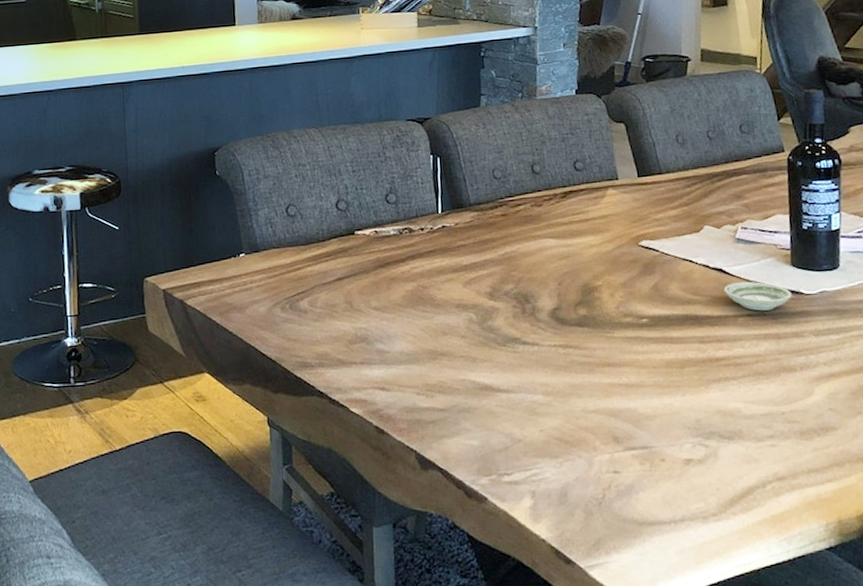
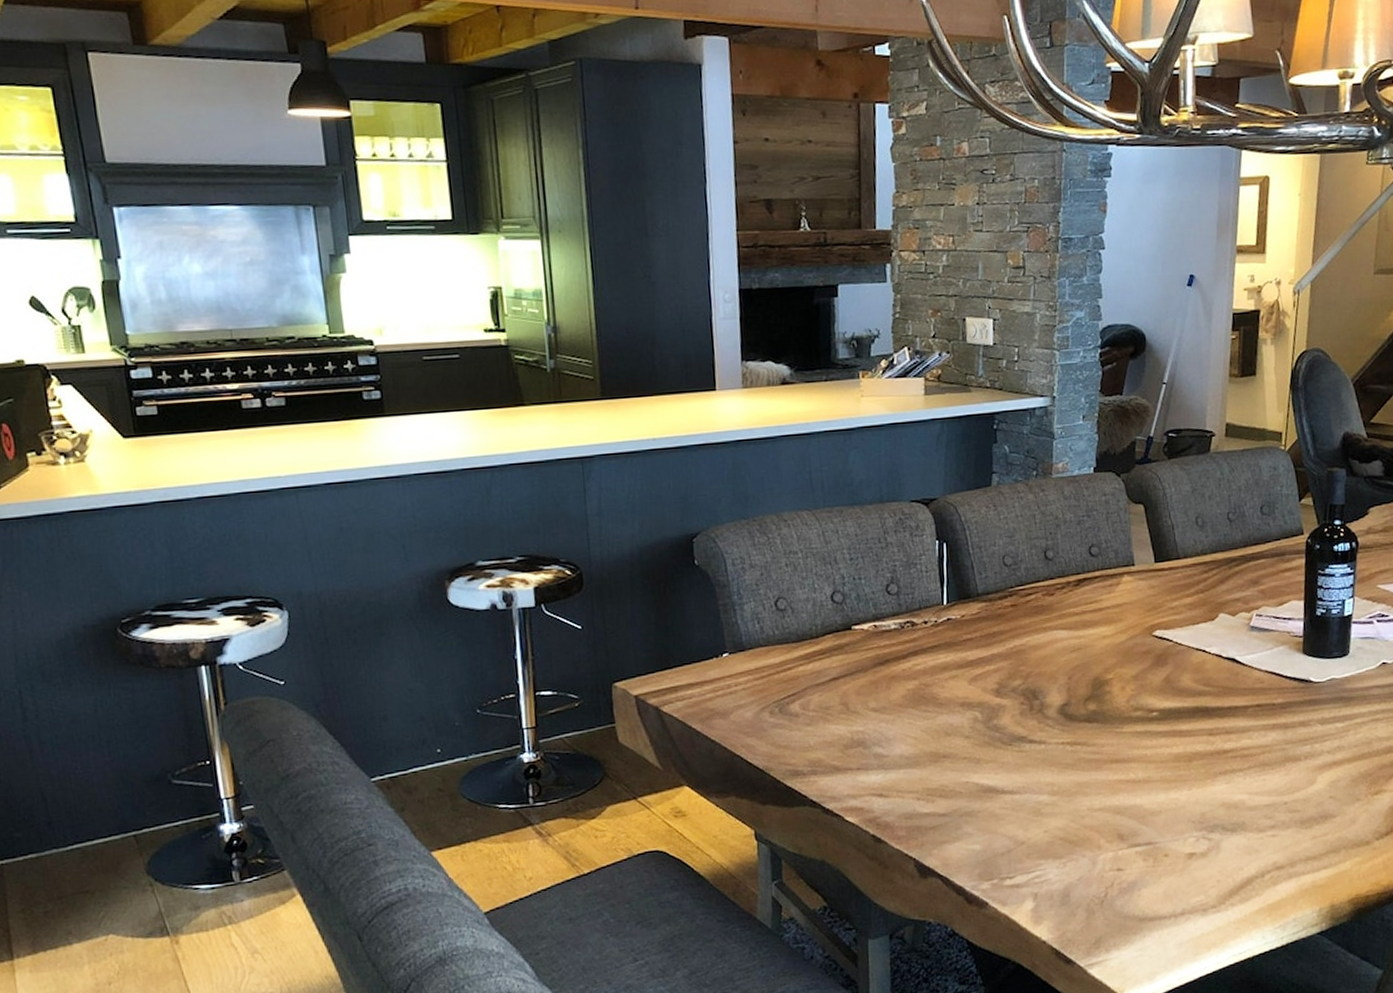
saucer: present [723,281,792,311] -> none [1235,671,1302,701]

